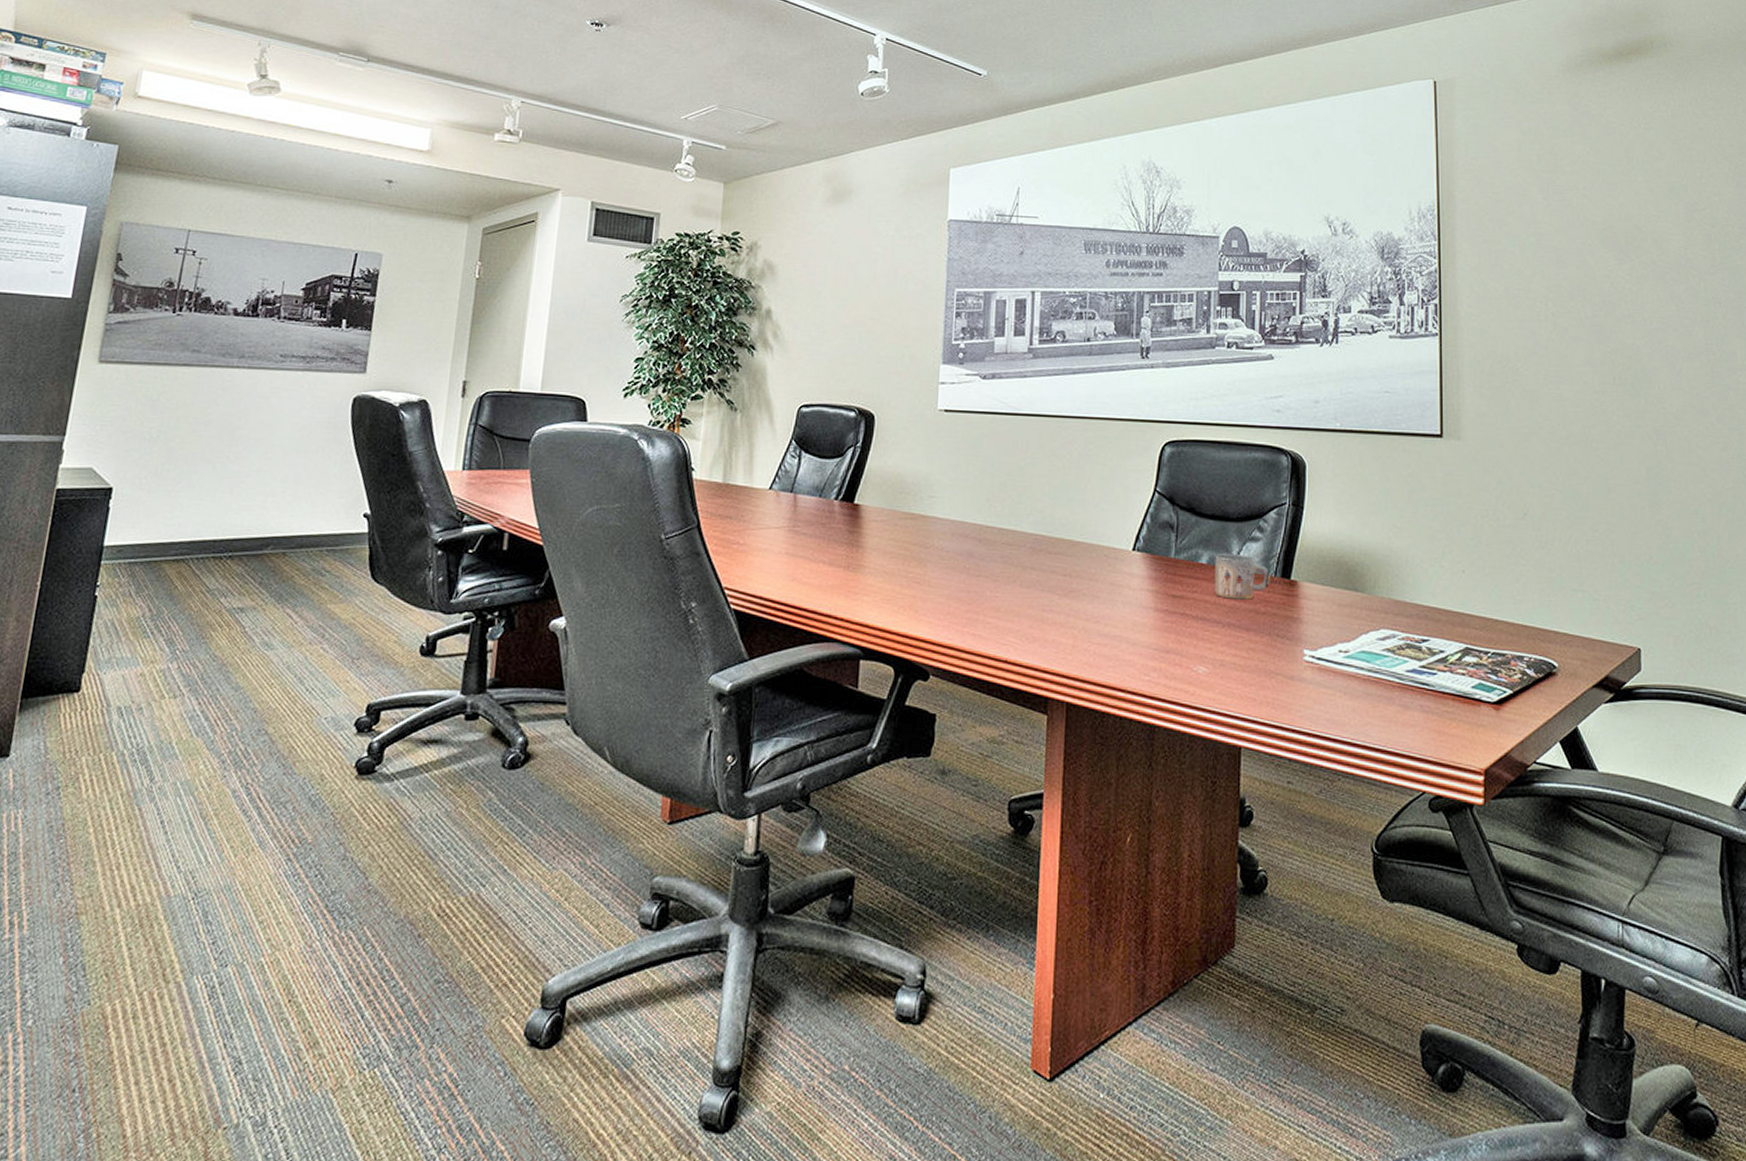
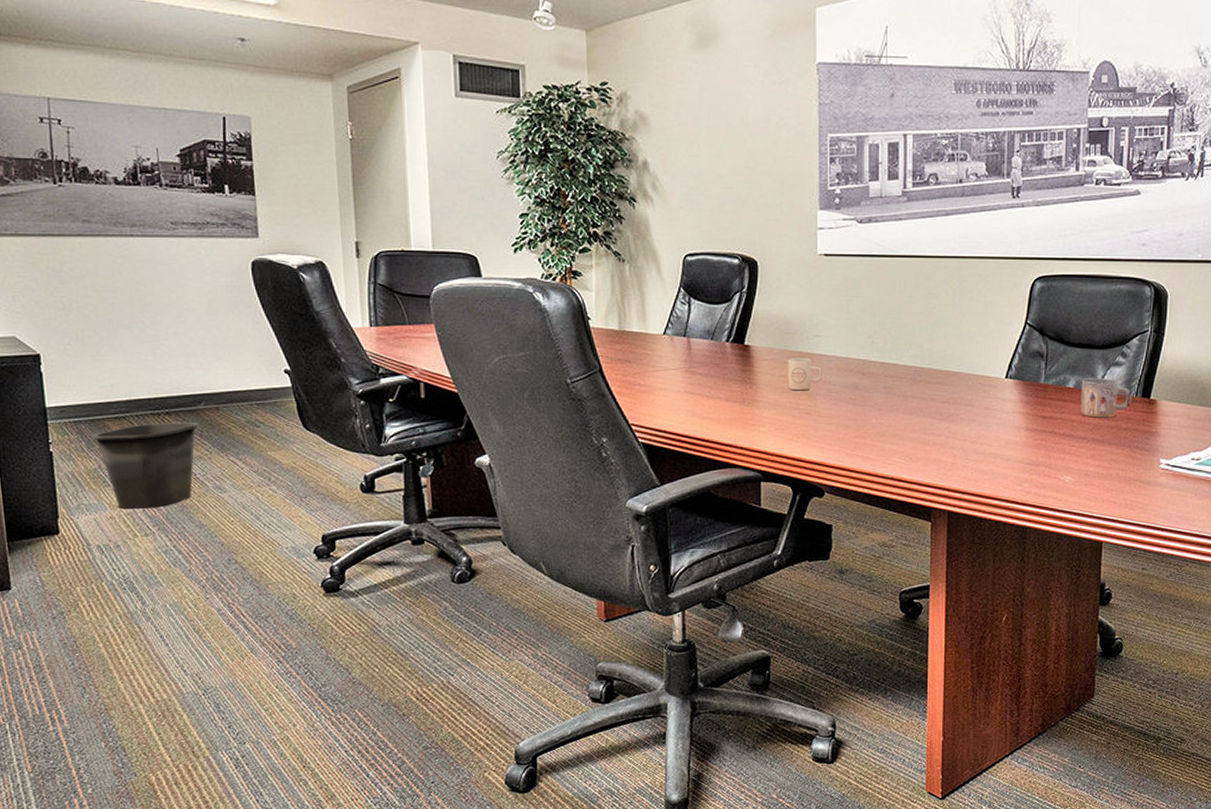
waste bin: none [142,567,261,666] -> present [90,423,199,510]
mug: none [897,520,935,557] -> present [788,358,822,391]

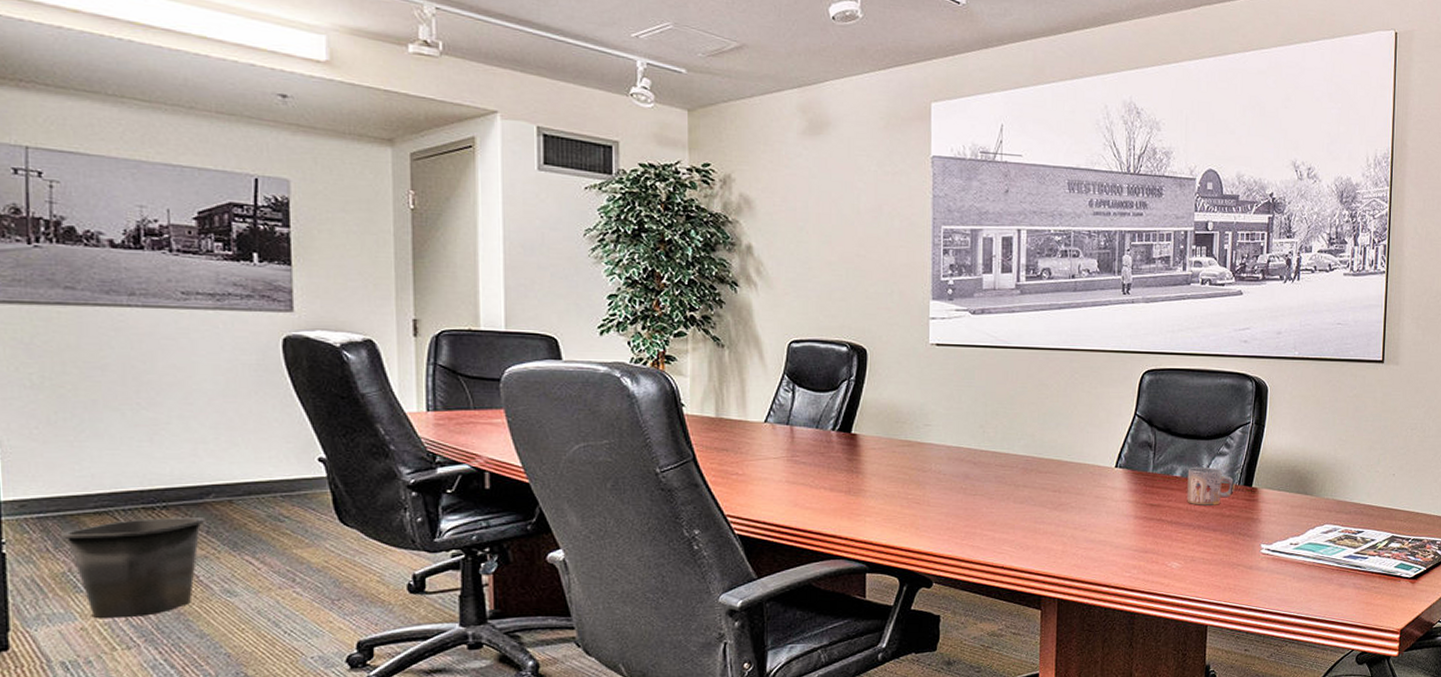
mug: present [788,358,822,391] -> none [896,447,932,480]

